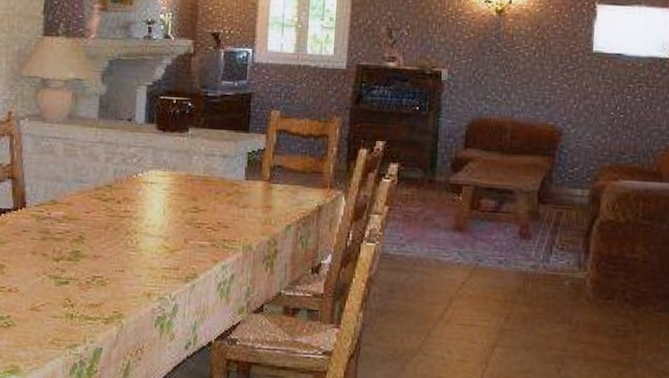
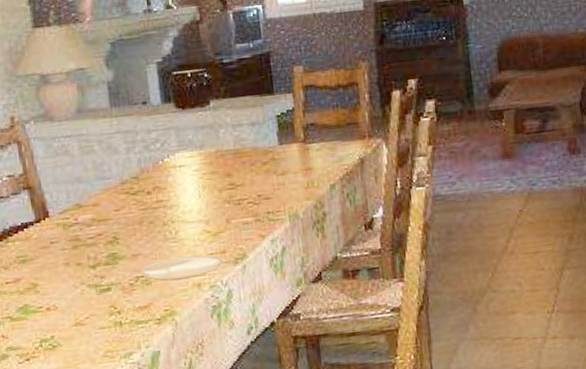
plate: none [98,265,176,287] -> present [141,254,224,281]

